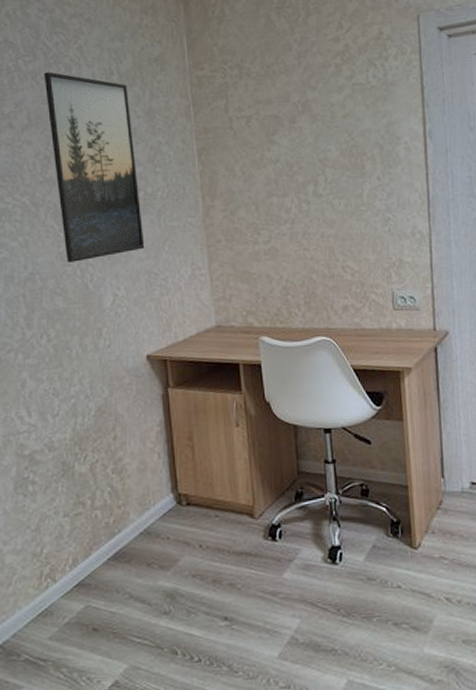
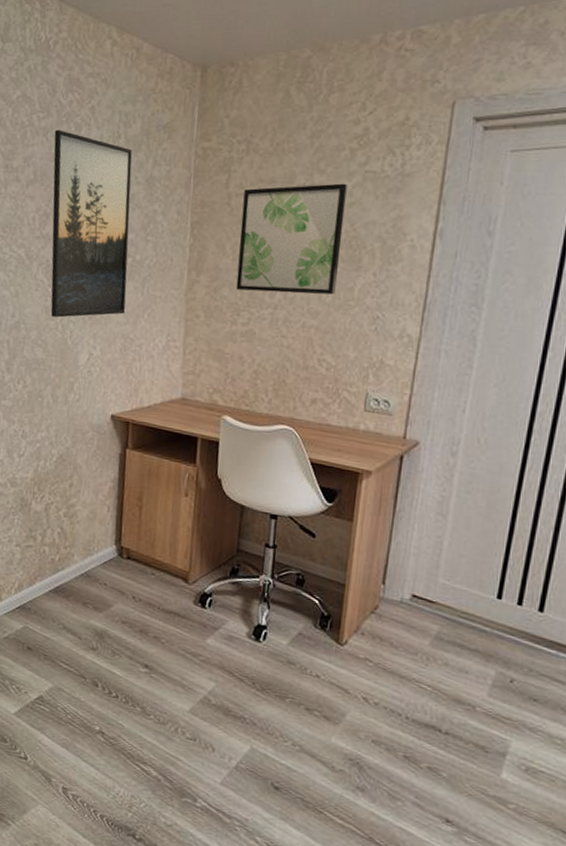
wall art: none [244,97,346,210] -> present [235,183,347,295]

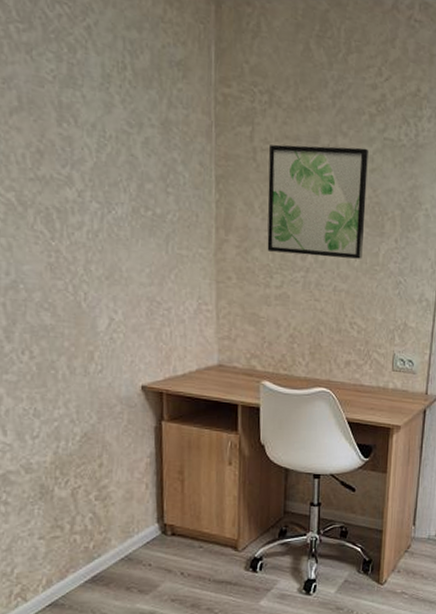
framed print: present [50,130,132,318] -> none [41,48,149,277]

